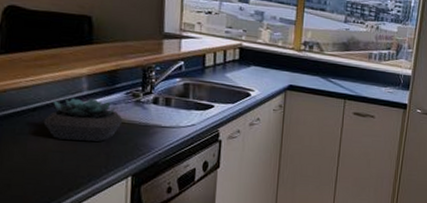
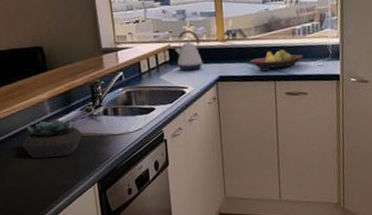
kettle: none [246,32,275,75] -> present [175,29,203,71]
fruit bowl: none [323,69,376,90] -> present [250,49,303,72]

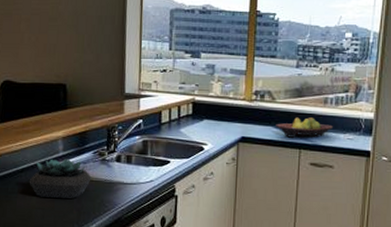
kettle: present [175,29,203,71] -> none [199,85,227,128]

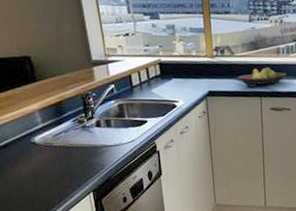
succulent plant: present [29,158,91,199] -> none [14,129,76,169]

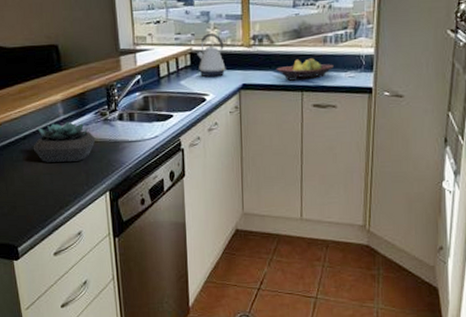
succulent plant: none [14,129,76,169] -> present [33,121,96,163]
kettle: none [165,44,193,86] -> present [197,32,226,77]

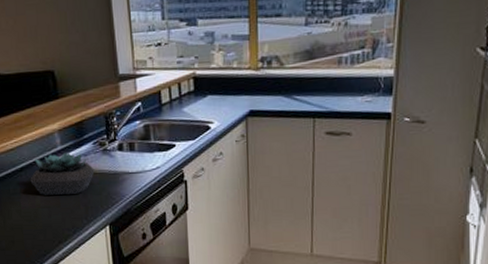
kettle: present [197,32,226,77] -> none [201,55,232,104]
fruit bowl: present [276,58,334,81] -> none [286,81,349,107]

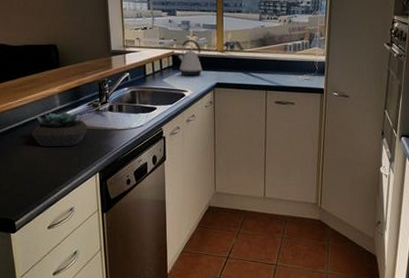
kettle: none [201,55,232,104] -> present [178,39,203,77]

